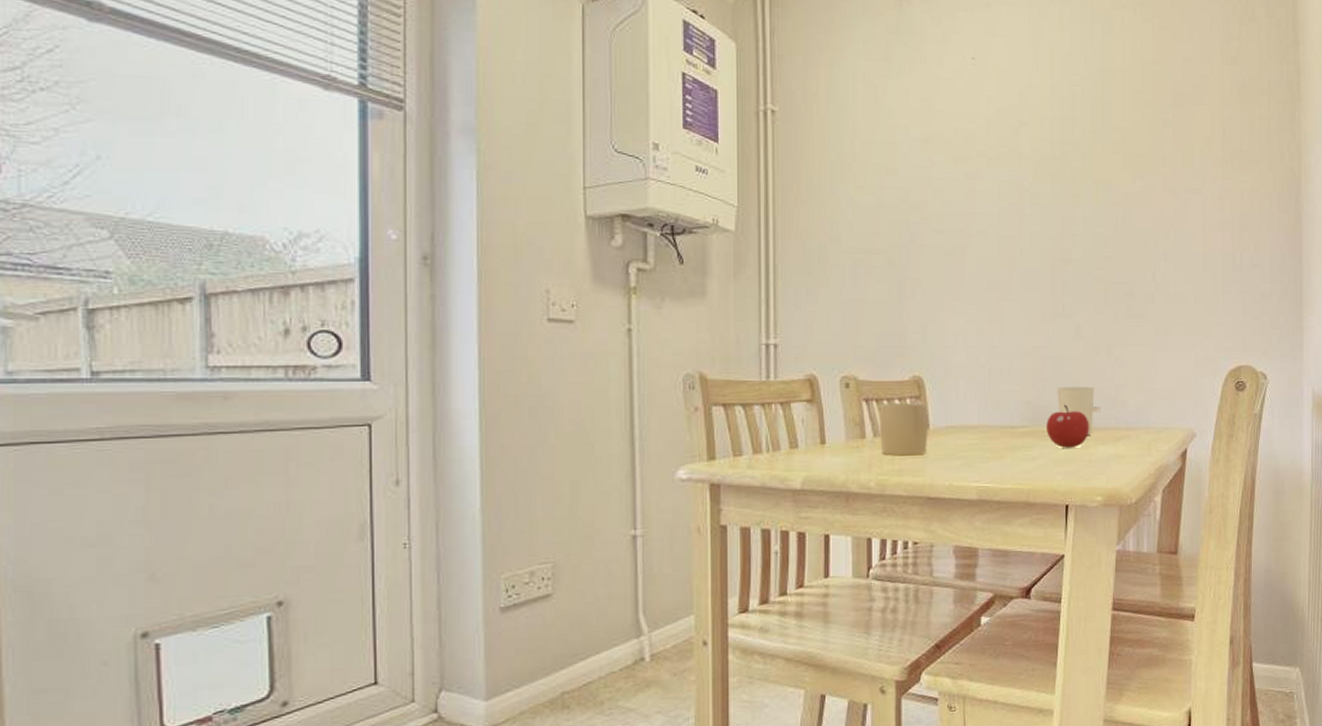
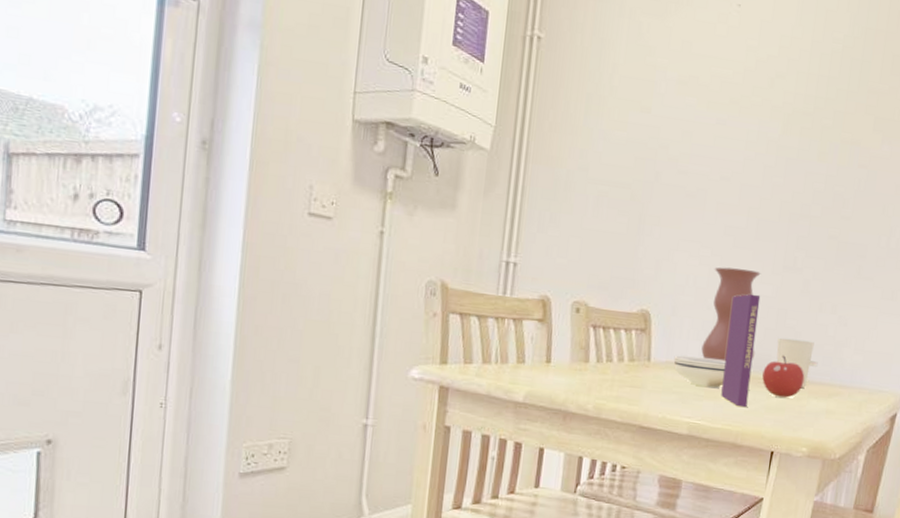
mug: present [879,403,928,456] -> none [602,332,651,386]
bowl: none [953,417,1008,447] -> present [673,355,727,388]
vase: none [981,322,1036,419] -> present [701,267,761,362]
book: none [1006,346,1035,464] -> present [721,293,761,408]

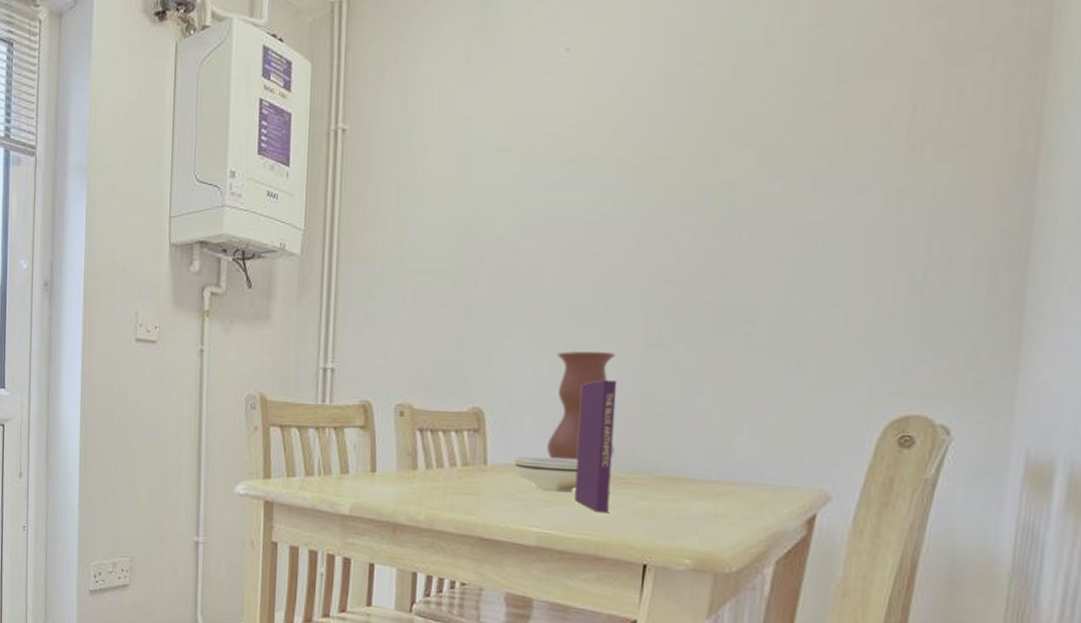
fruit: present [762,355,805,398] -> none [626,449,682,500]
cup: present [776,337,818,388] -> none [642,428,699,487]

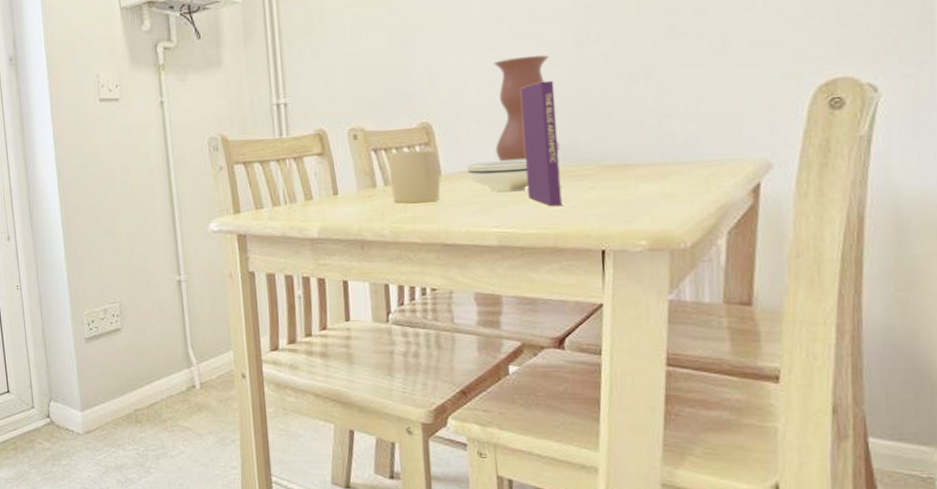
mug: none [432,435,486,492] -> present [388,150,441,204]

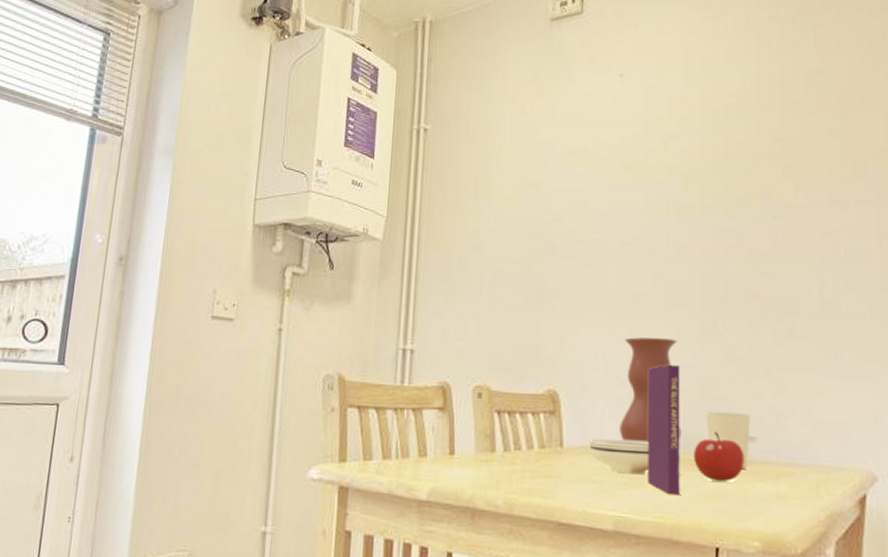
mug: present [388,150,441,204] -> none [509,417,562,476]
fruit: none [573,140,628,188] -> present [694,431,745,482]
cup: none [584,118,641,173] -> present [706,411,758,469]

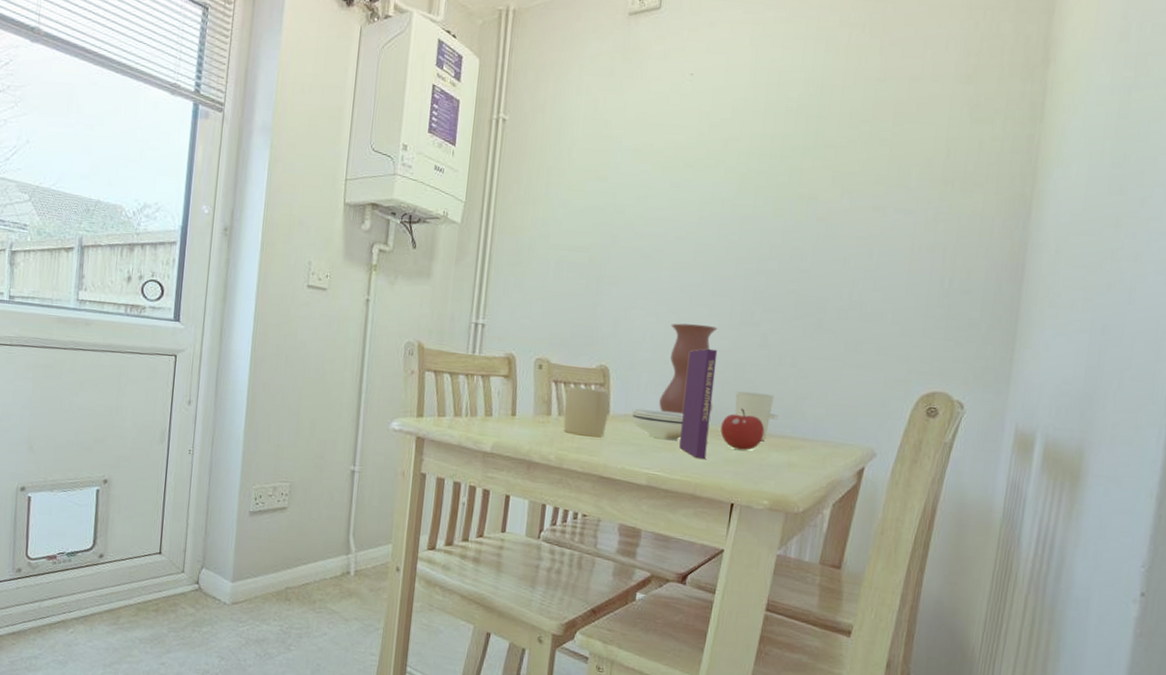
mug: none [509,417,562,476] -> present [563,387,610,437]

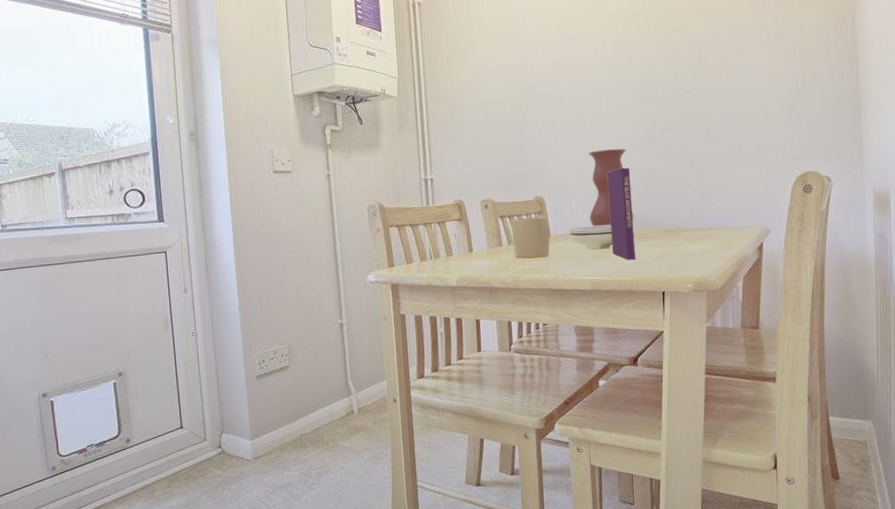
fruit: present [720,408,765,451] -> none [643,212,679,247]
cup: present [735,391,779,441] -> none [650,196,688,235]

